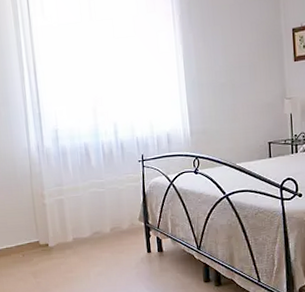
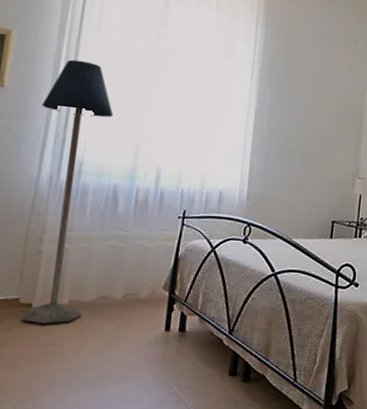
floor lamp: none [17,45,85,258] -> present [22,59,114,324]

